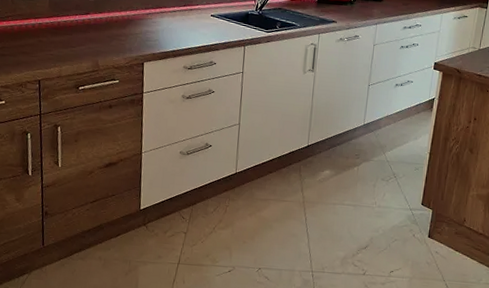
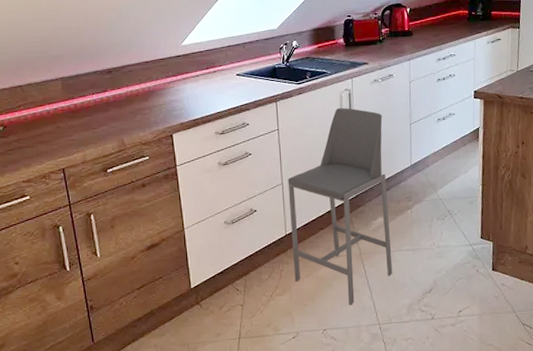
bar stool: none [238,60,343,249] -> present [288,108,393,306]

